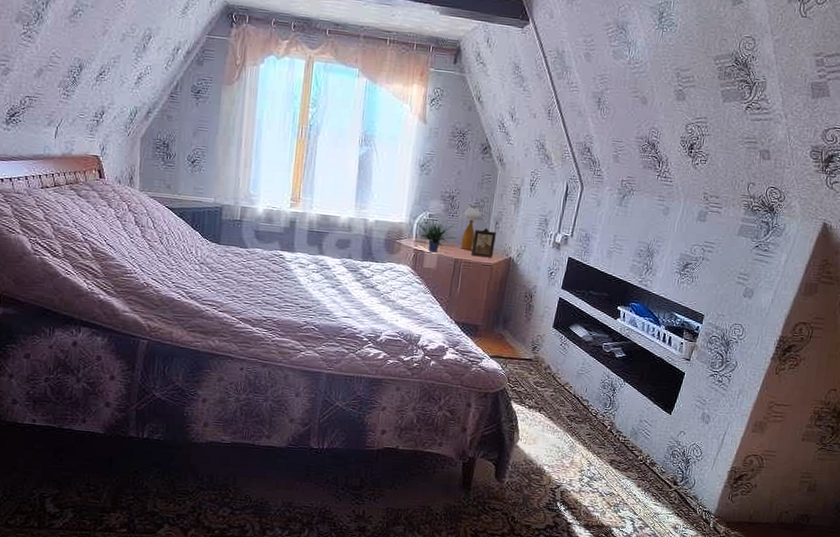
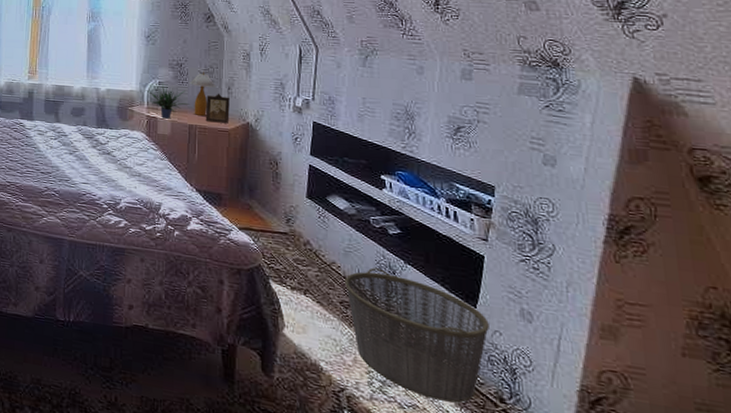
basket: none [573,386,678,488] -> present [345,267,489,403]

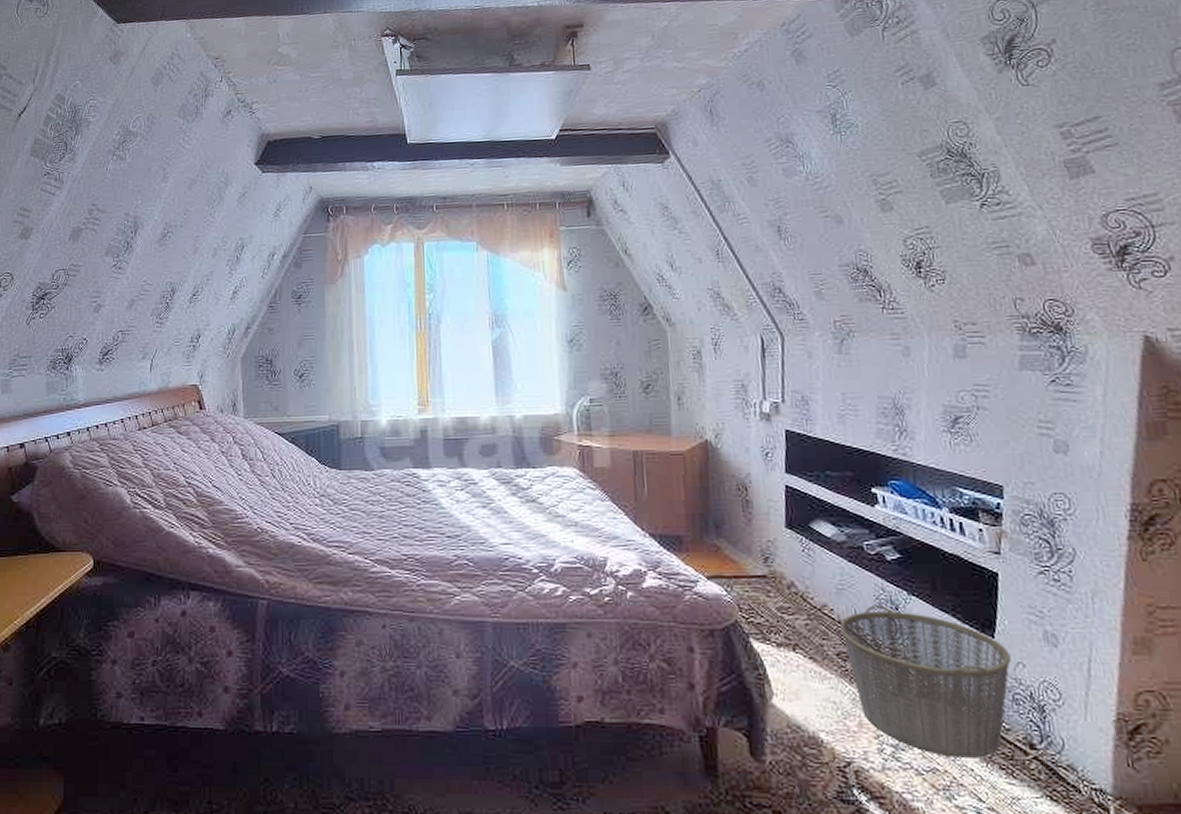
potted plant: present [145,81,190,119] -> none [573,399,632,447]
table lamp: present [189,70,216,116] -> none [628,378,662,437]
photo frame: present [205,94,230,124] -> none [652,407,683,445]

